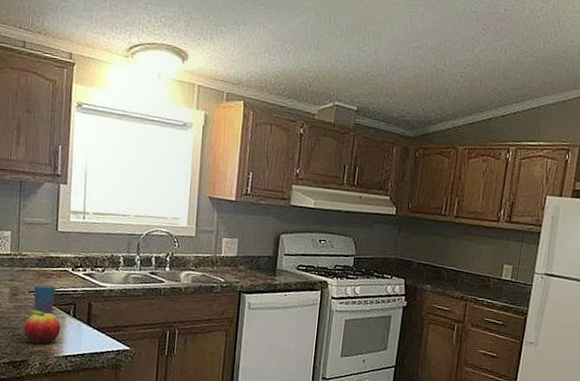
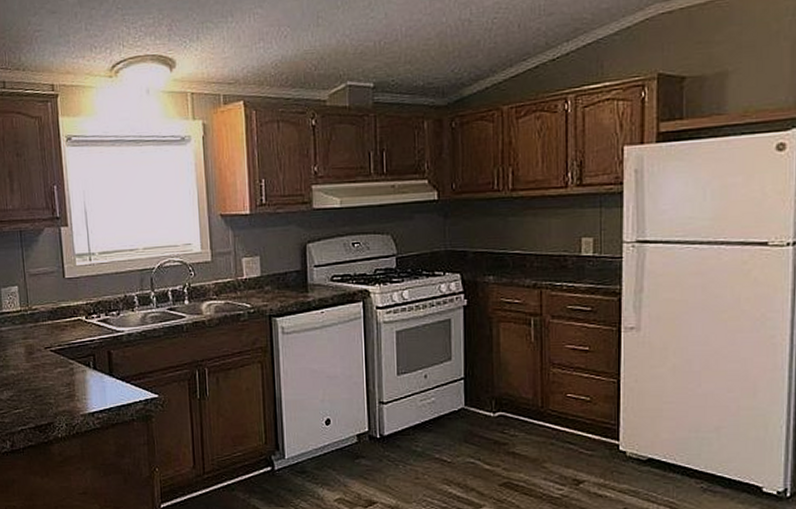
fruit: present [24,309,61,344] -> none [45,366,83,403]
cup: present [33,283,56,315] -> none [49,337,72,372]

